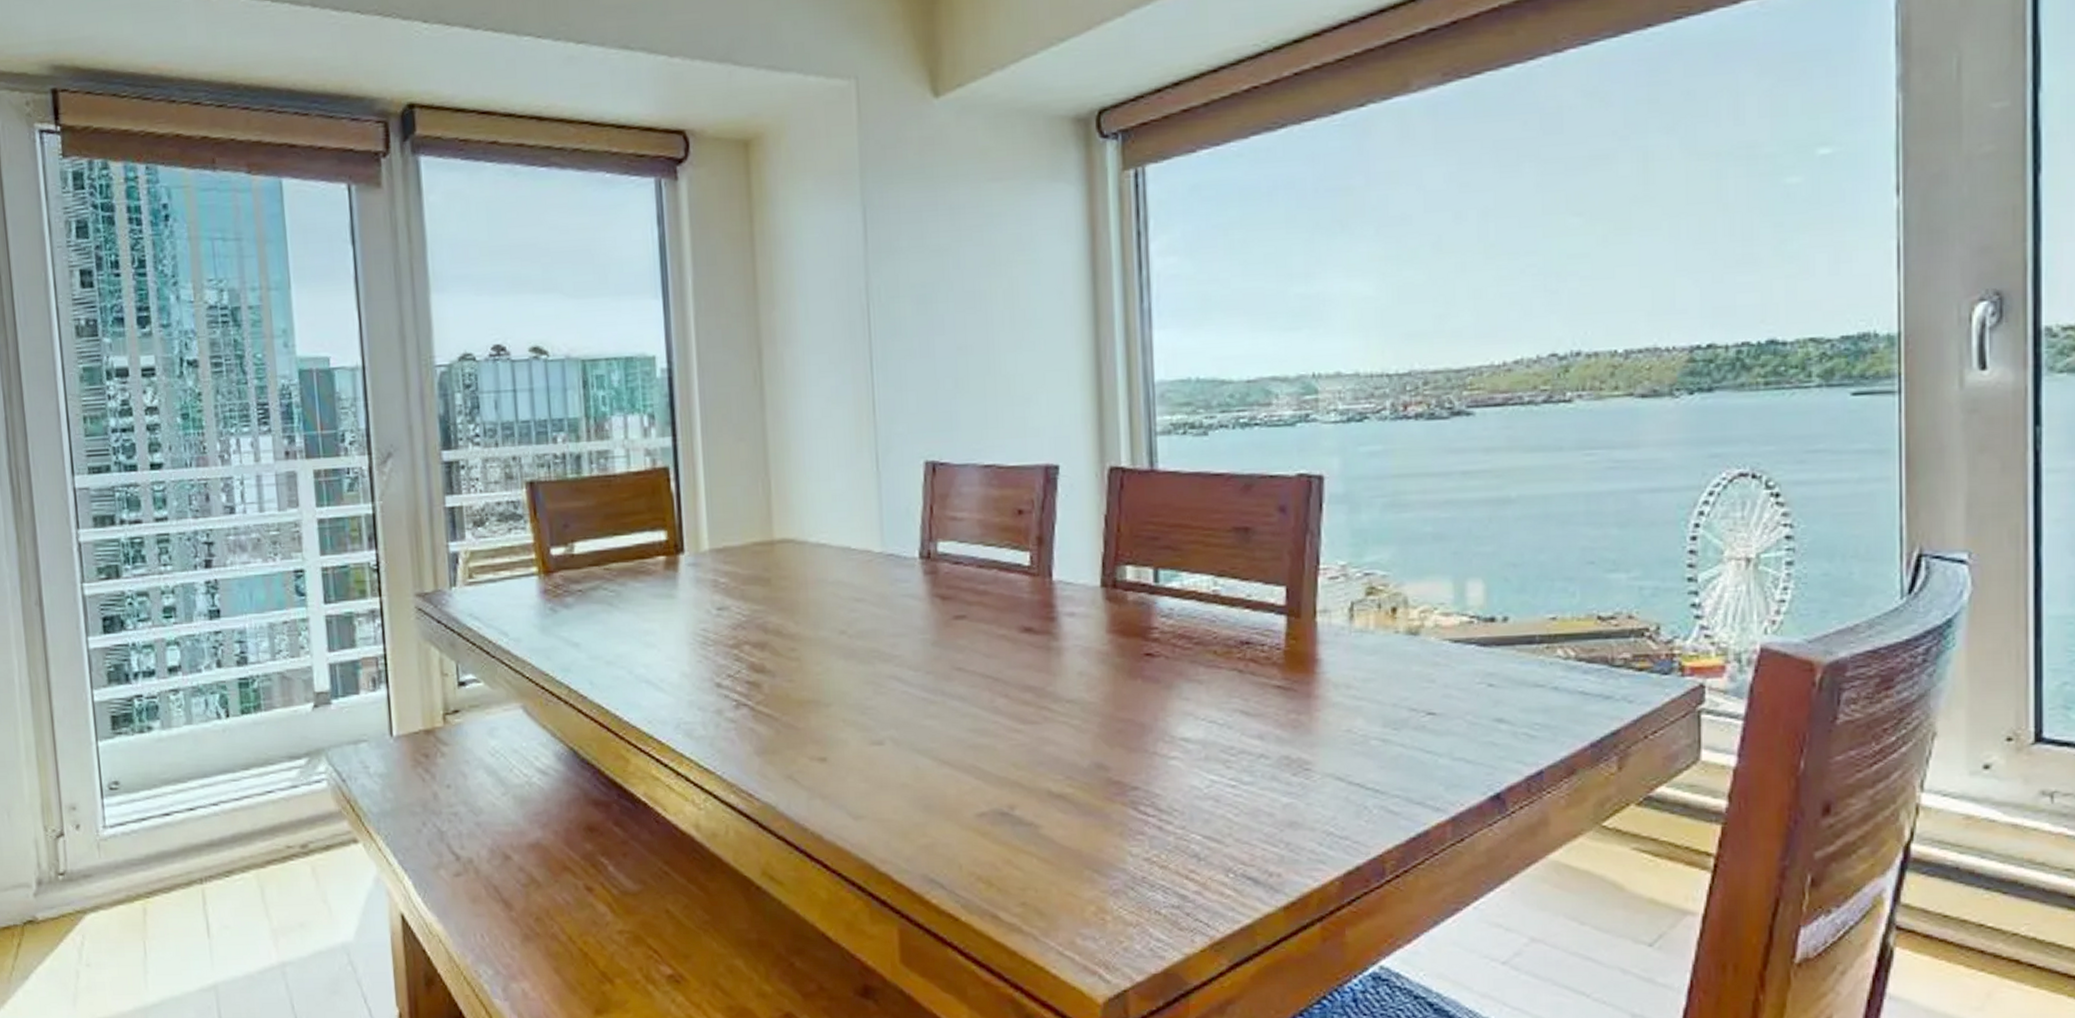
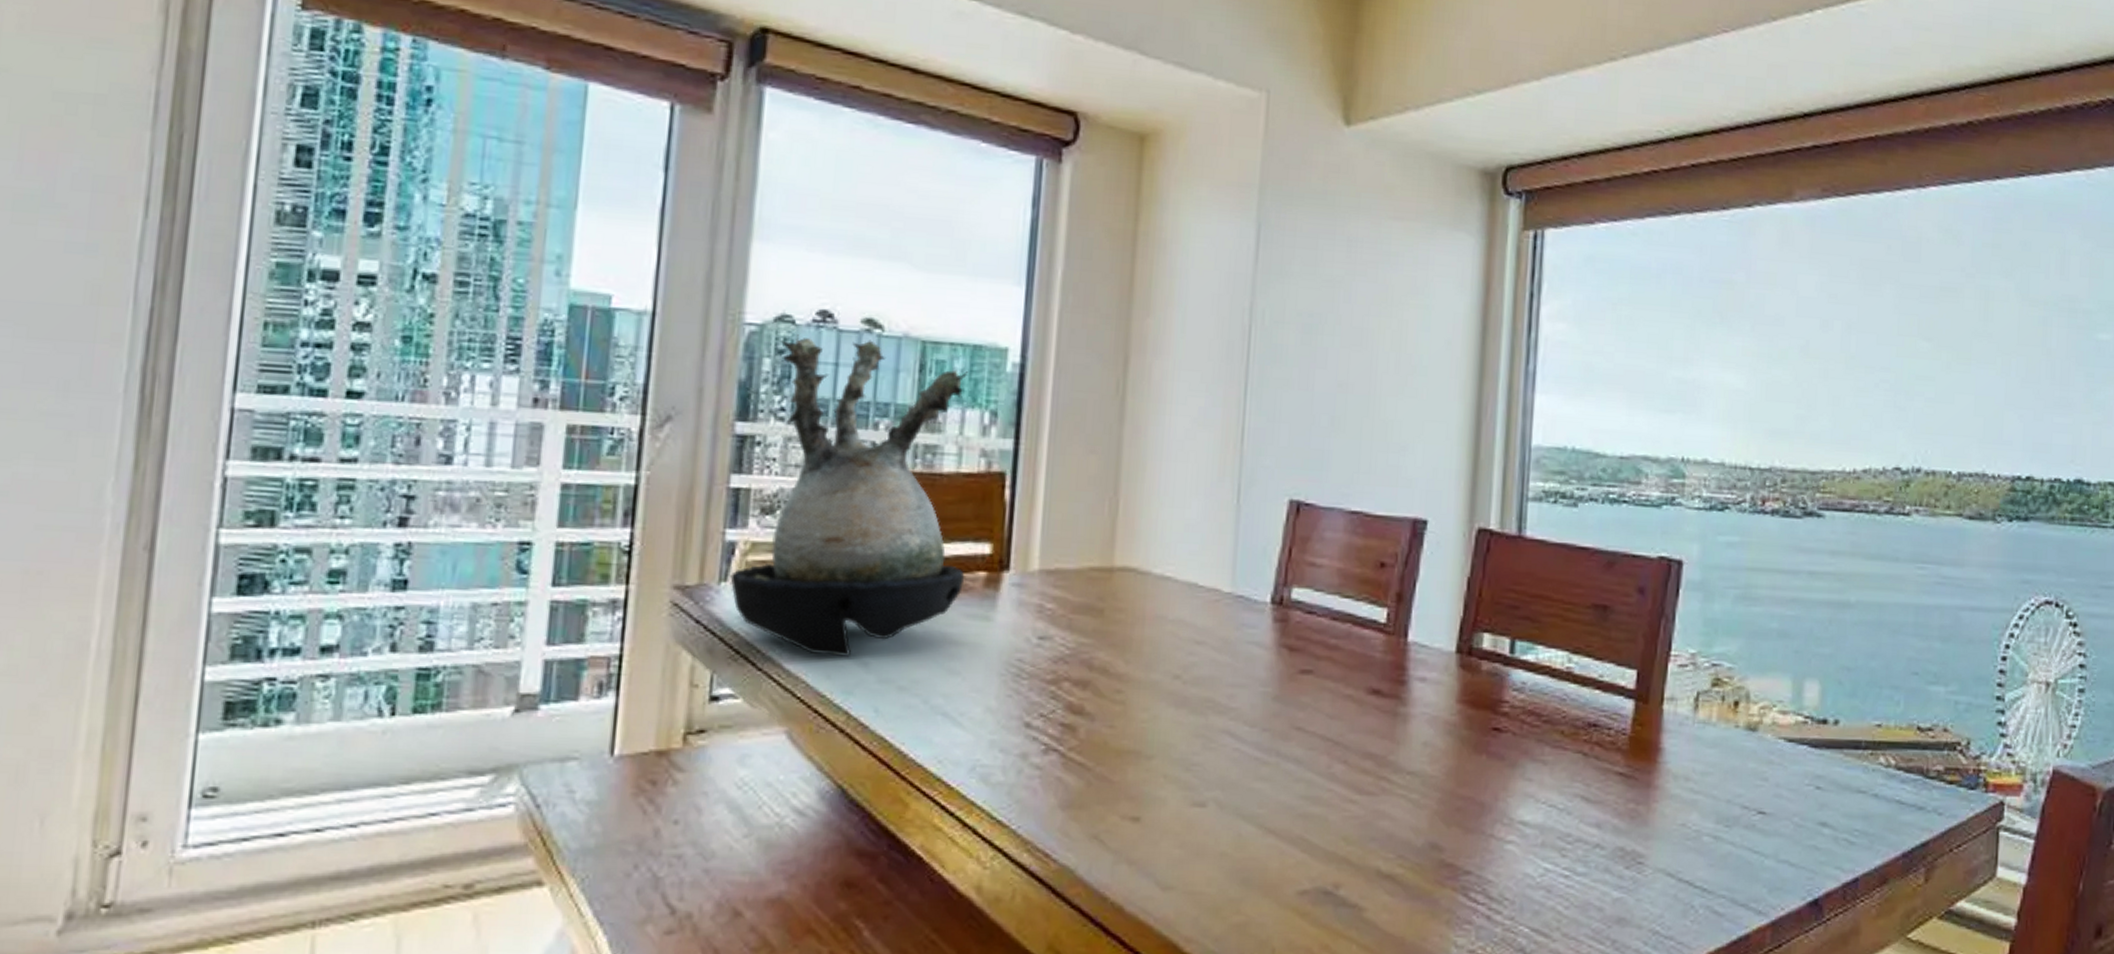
plant: none [458,365,648,640] -> present [730,334,969,656]

